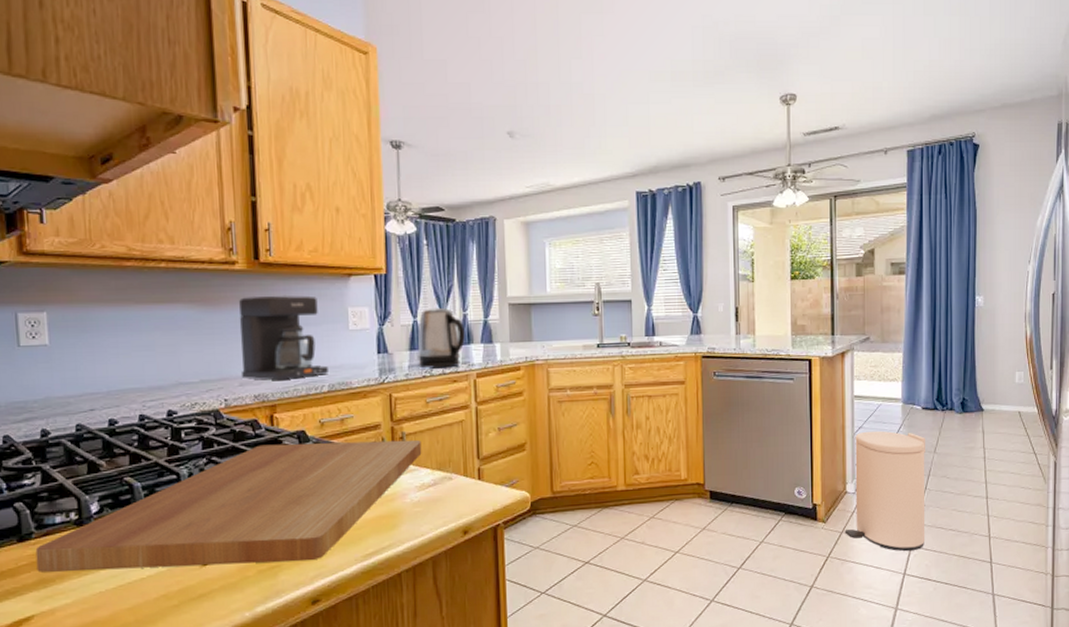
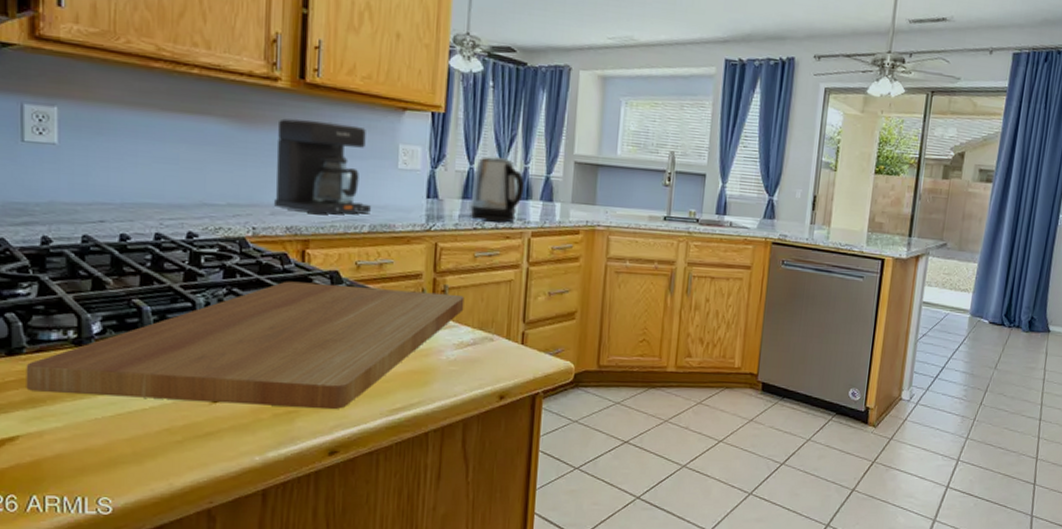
pedal bin: present [845,430,926,551] -> none [893,339,988,464]

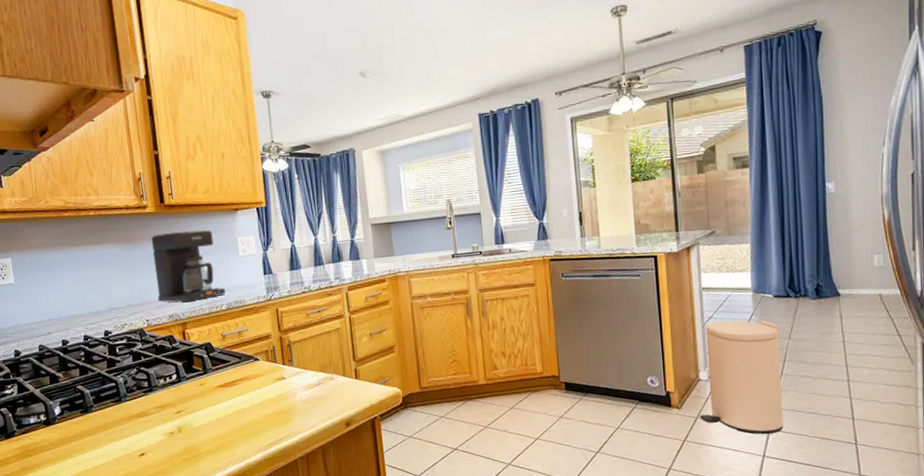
cutting board: present [26,281,465,410] -> none [18,346,307,462]
kettle: present [469,156,524,223] -> none [296,231,336,286]
pedal bin: none [893,339,988,464] -> present [700,320,784,434]

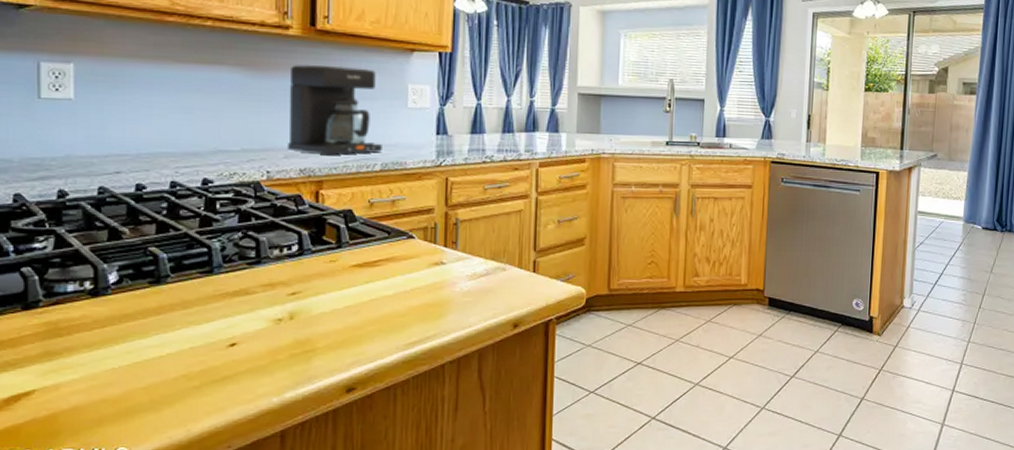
pedal bin: present [700,320,784,434] -> none [898,247,983,368]

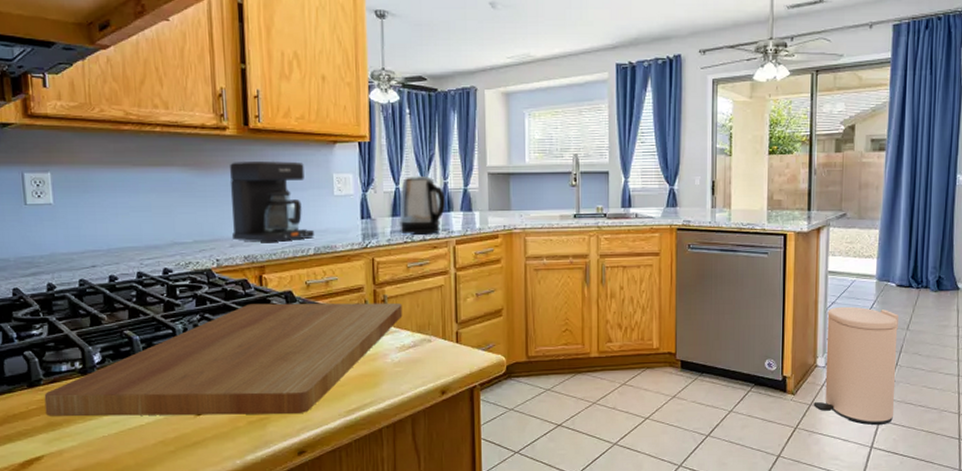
cutting board: none [42,222,476,347] -> present [44,302,403,417]
kettle: none [478,91,530,155] -> present [399,175,445,235]
pedal bin: none [898,247,983,368] -> present [813,306,898,425]

